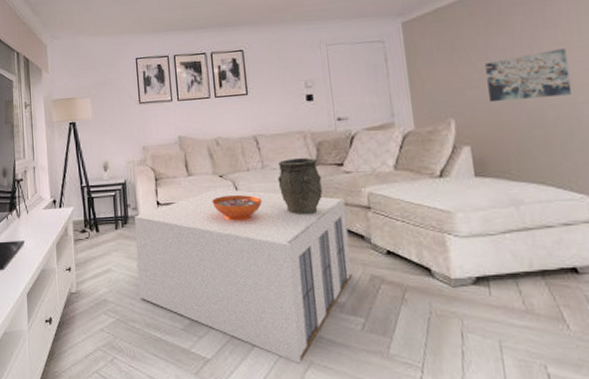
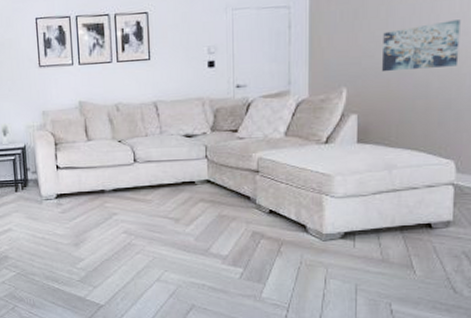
coffee table: present [134,188,352,364] -> none [33,153,237,307]
decorative bowl: present [212,194,262,221] -> none [110,159,159,184]
vase: present [277,157,323,214] -> none [174,123,217,178]

